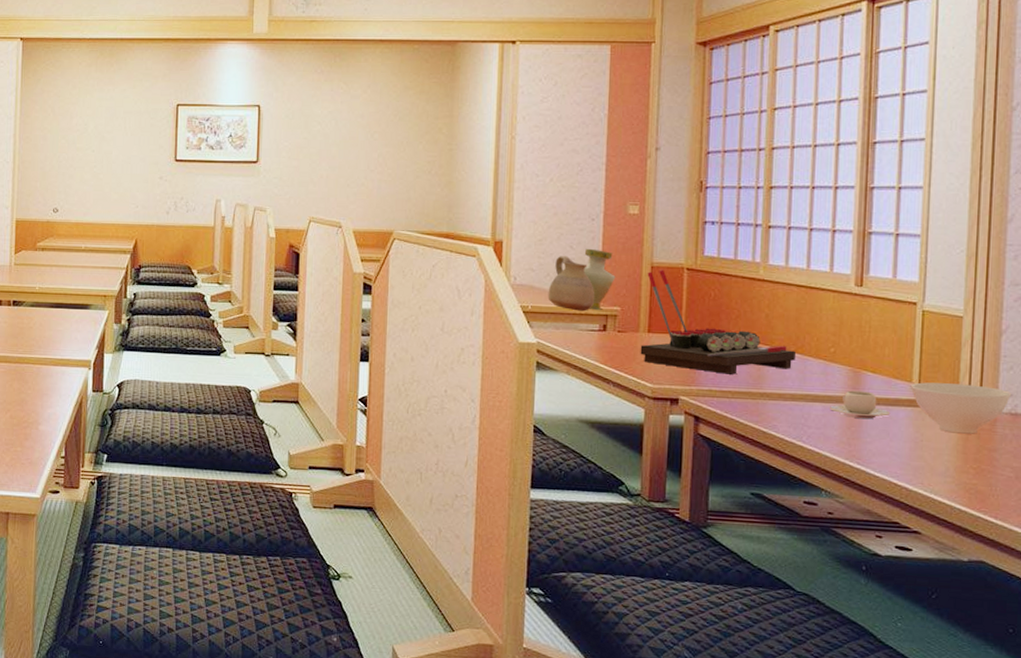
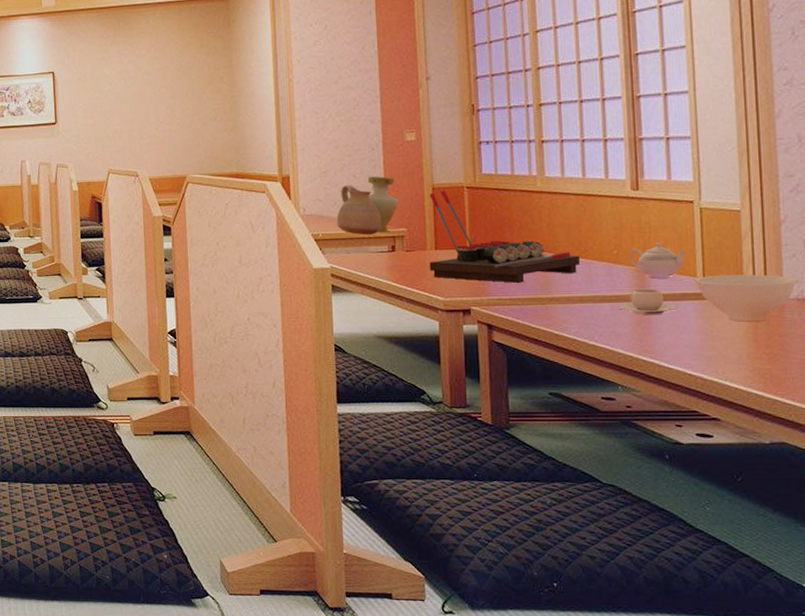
teapot: none [846,343,903,382] -> present [629,242,685,279]

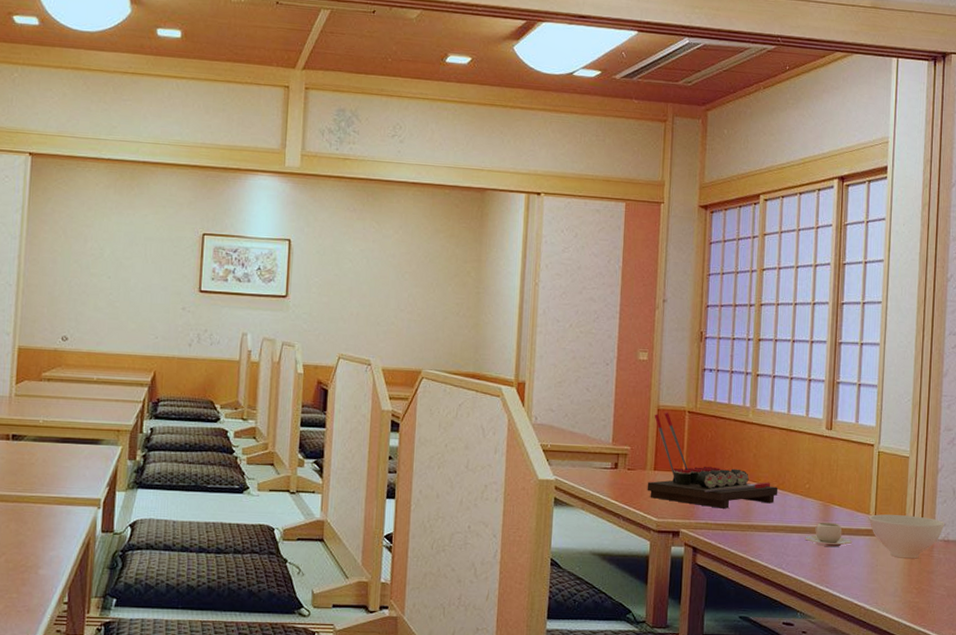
ceramic pitcher: present [336,184,382,235] -> none [565,397,608,450]
vase: present [367,176,399,233] -> none [598,391,627,450]
teapot: present [629,242,685,279] -> none [818,479,863,514]

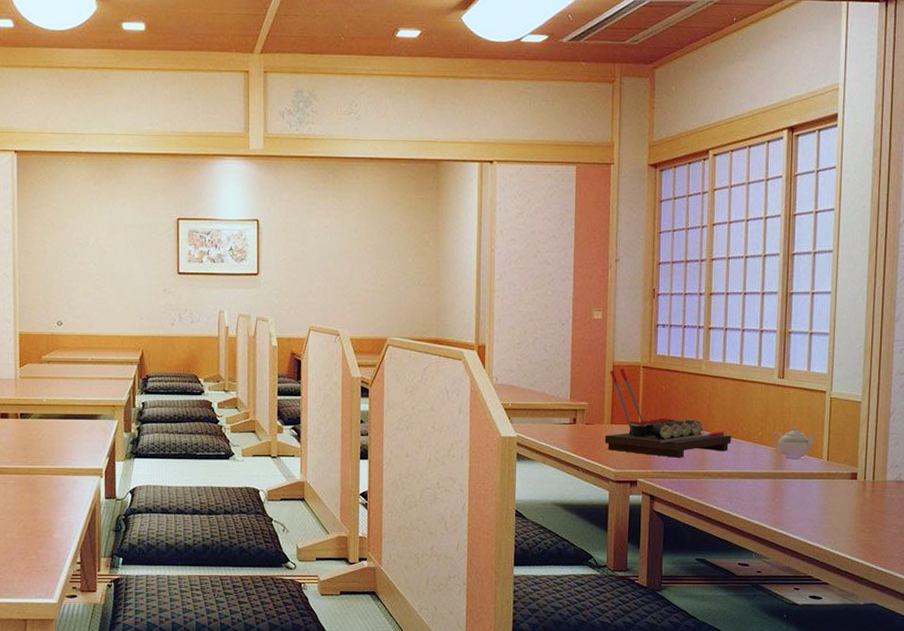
teacup: present [805,522,853,548] -> none [758,467,806,491]
teapot: none [818,479,863,514] -> present [771,426,815,459]
bowl: present [869,514,945,559] -> none [822,458,898,500]

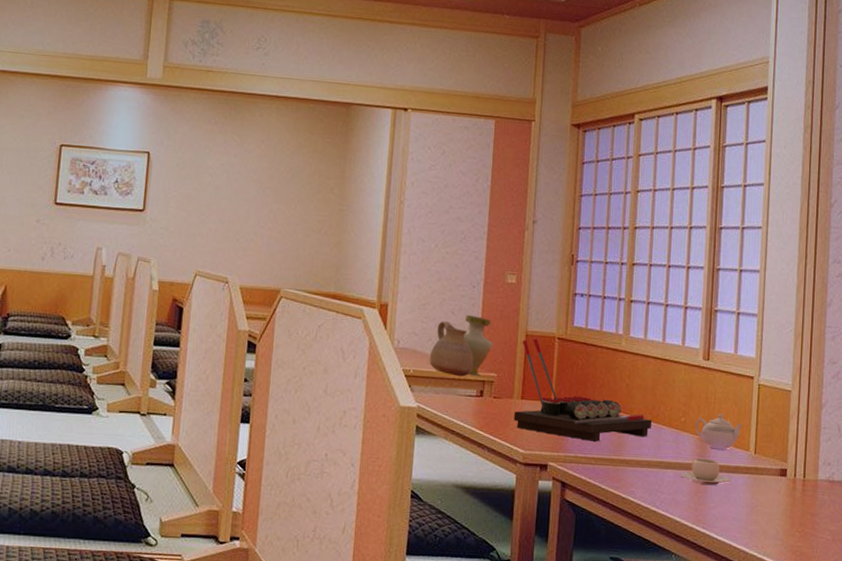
ceramic pitcher: none [525,357,566,407] -> present [429,320,474,377]
vase: none [556,350,583,406] -> present [463,314,493,377]
teacup: none [758,467,806,491] -> present [680,458,731,486]

